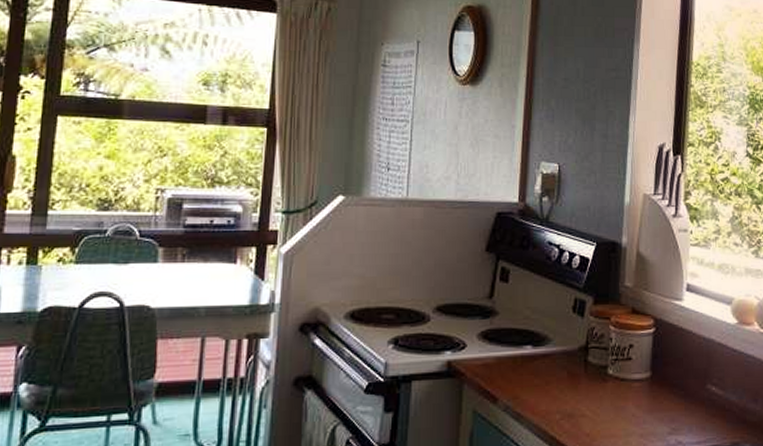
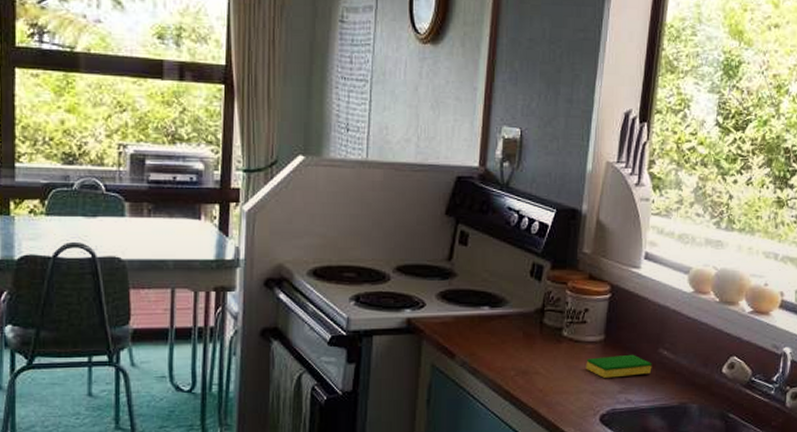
dish sponge: none [633,391,701,418] -> present [586,354,652,378]

